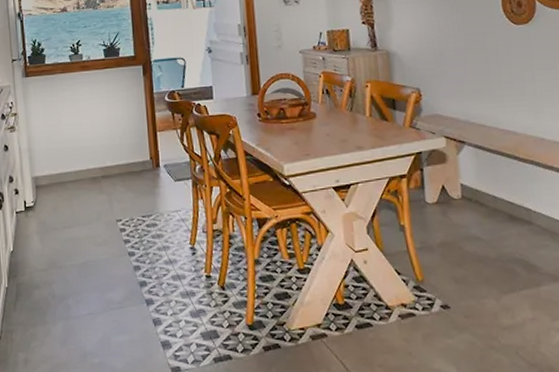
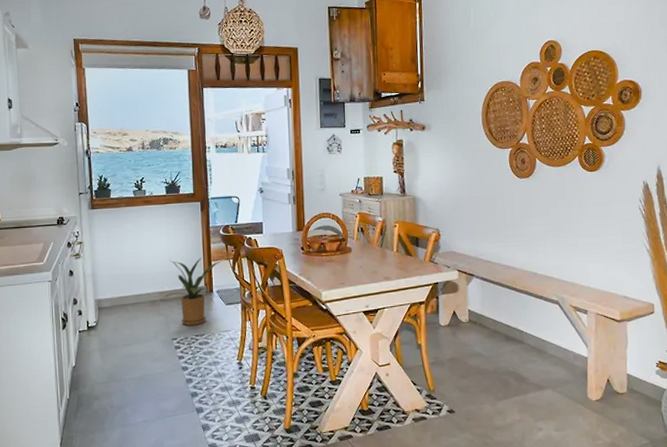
house plant: none [106,127,168,205] -> present [164,257,221,325]

